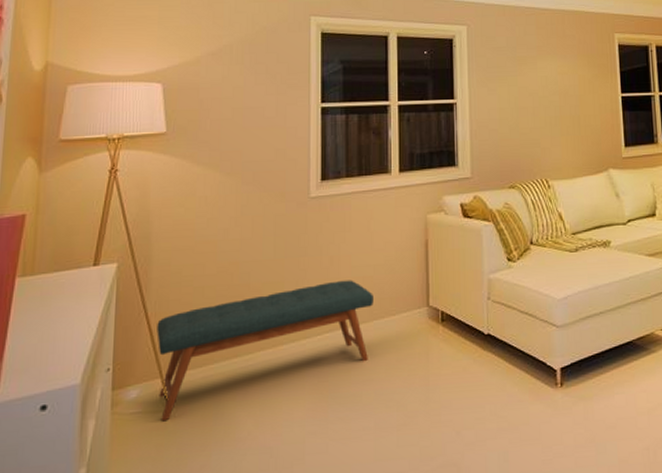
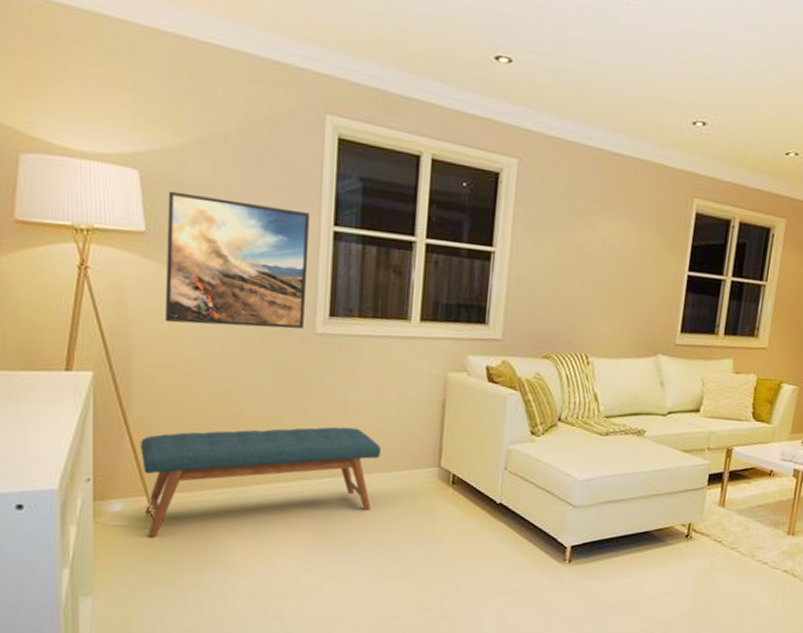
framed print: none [181,95,302,208] -> present [166,191,311,329]

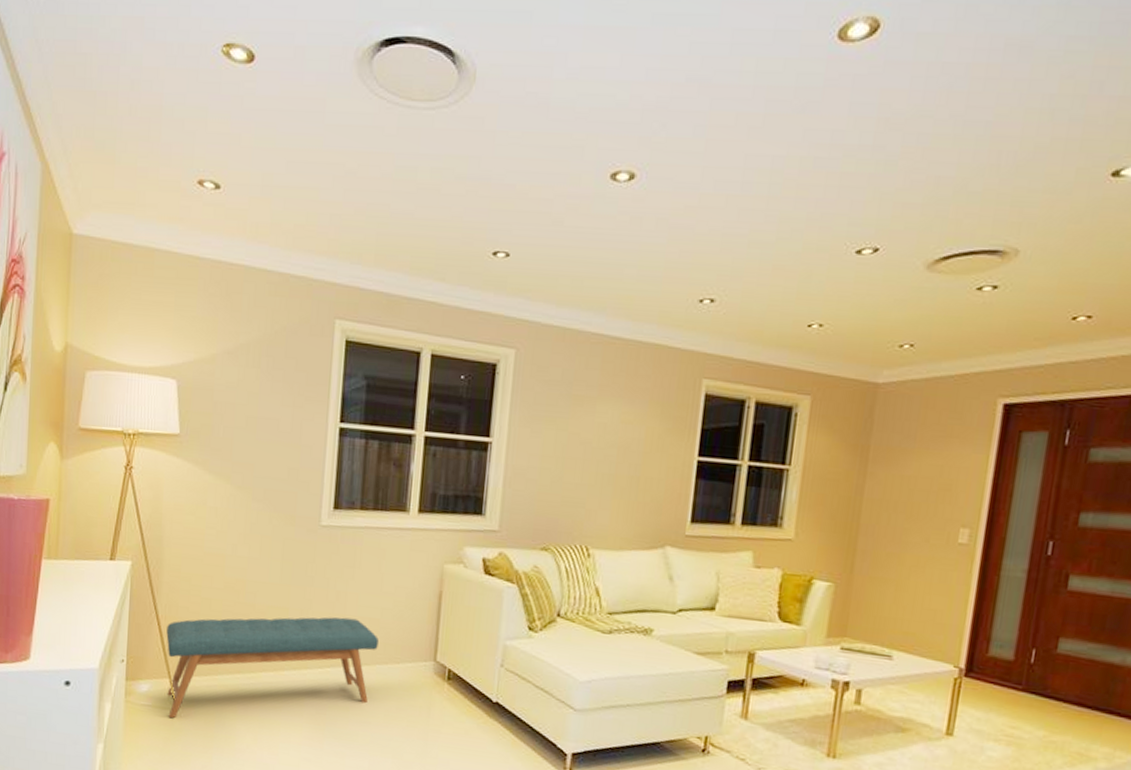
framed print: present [166,191,311,329] -> none [192,397,319,521]

